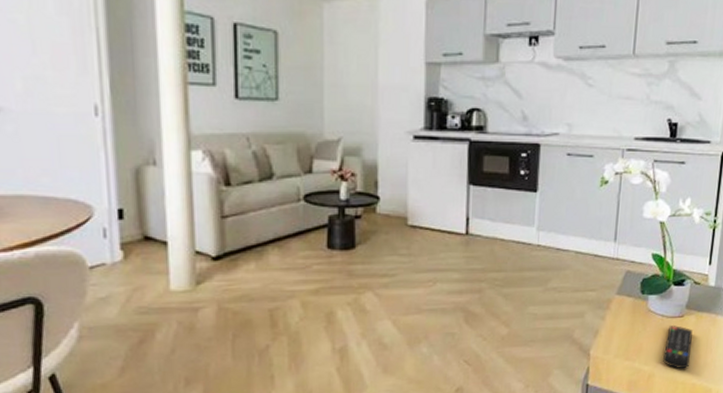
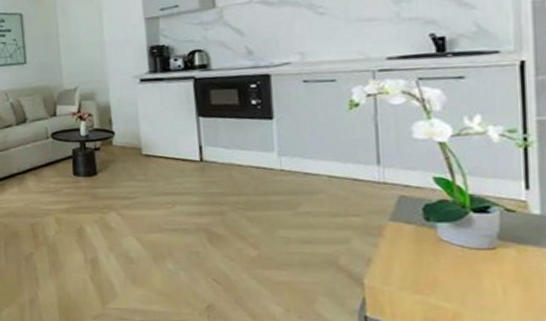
remote control: present [662,324,693,369] -> none [471,257,518,312]

